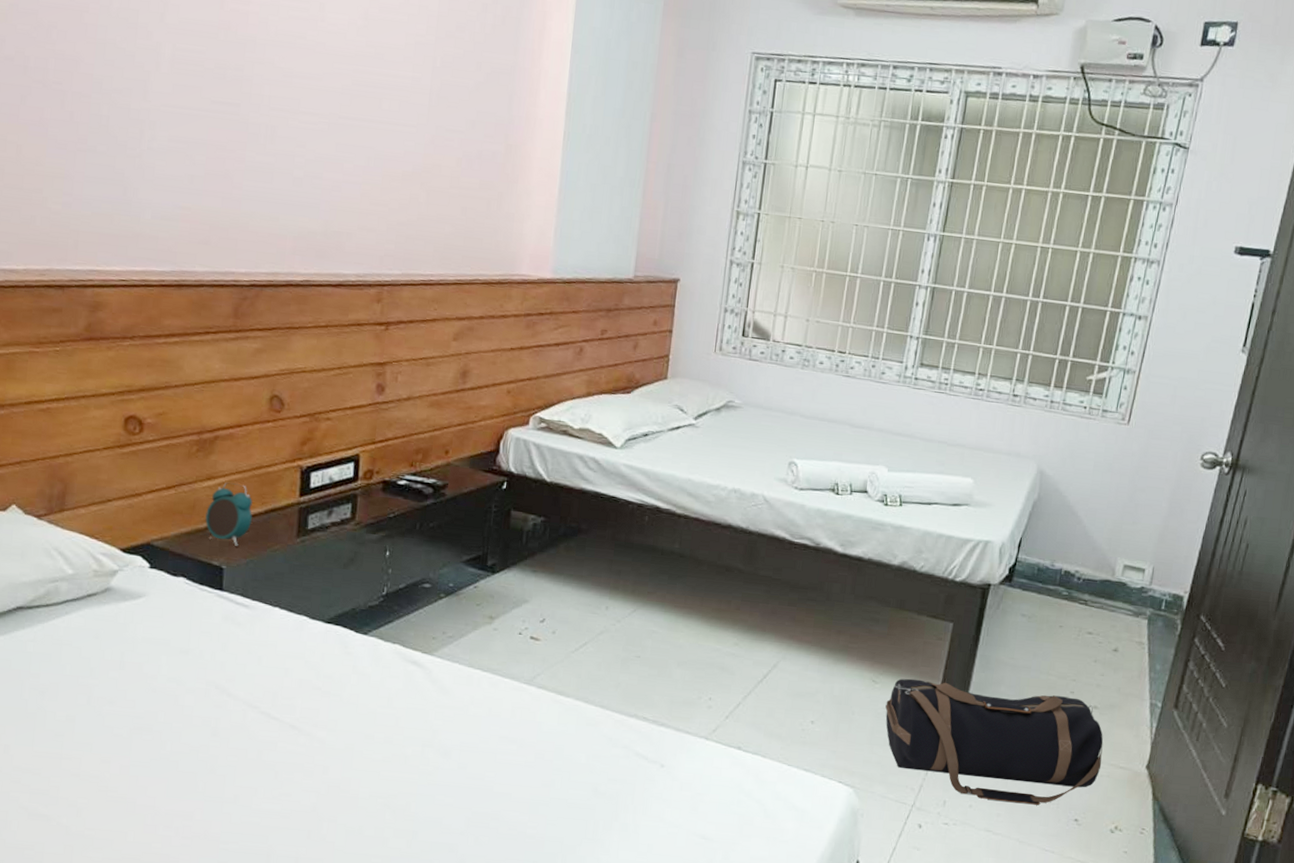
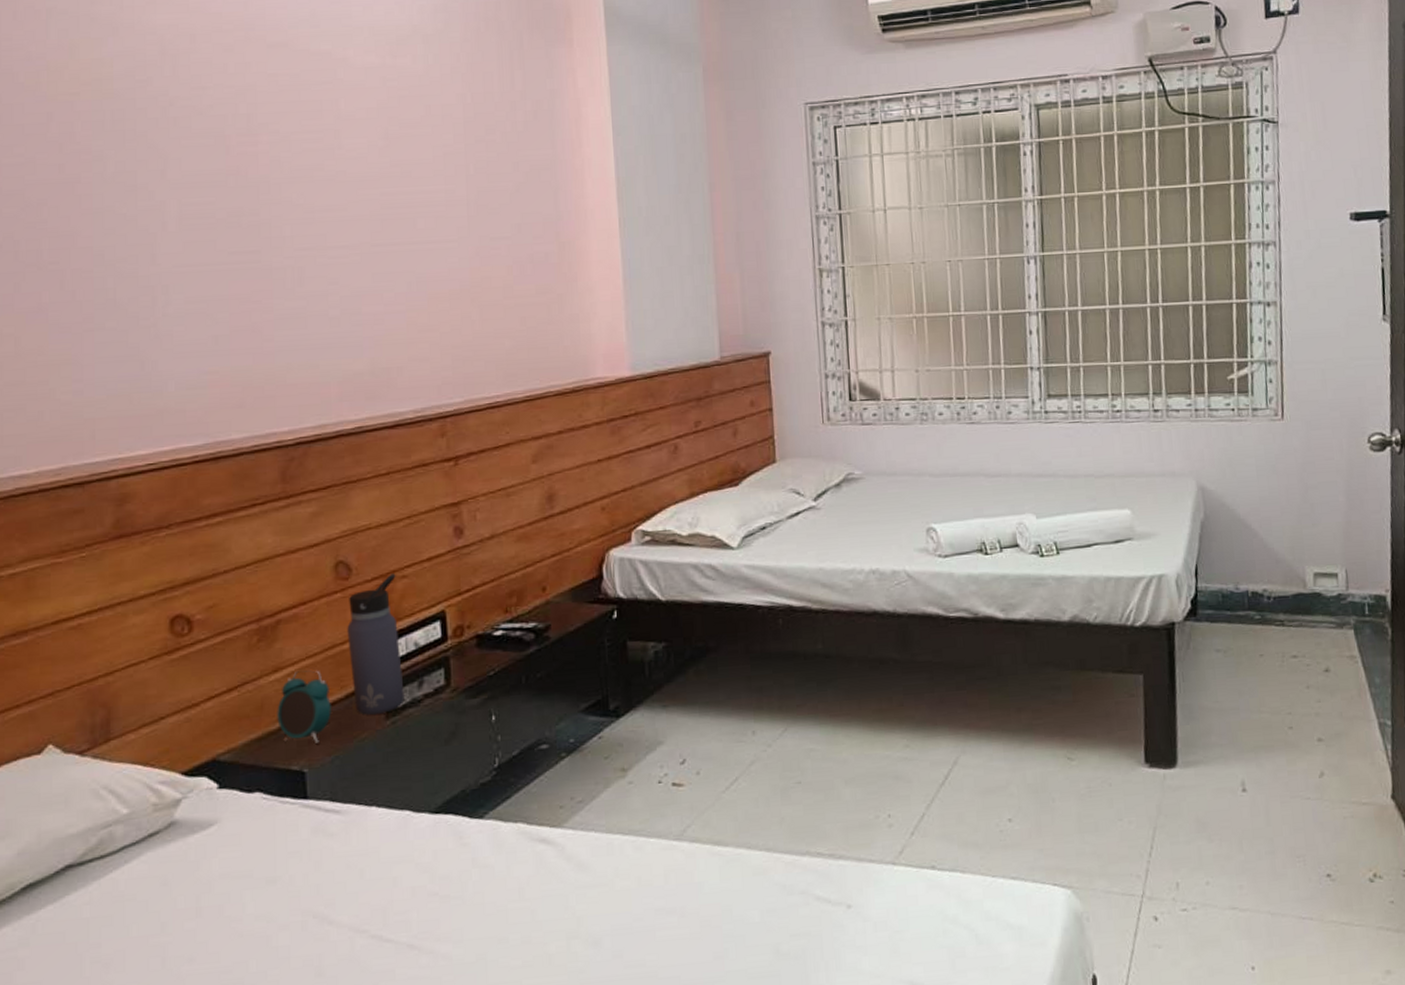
water bottle: none [272,414,322,532] -> present [347,573,405,715]
duffel bag: present [885,678,1104,805] -> none [1087,733,1342,872]

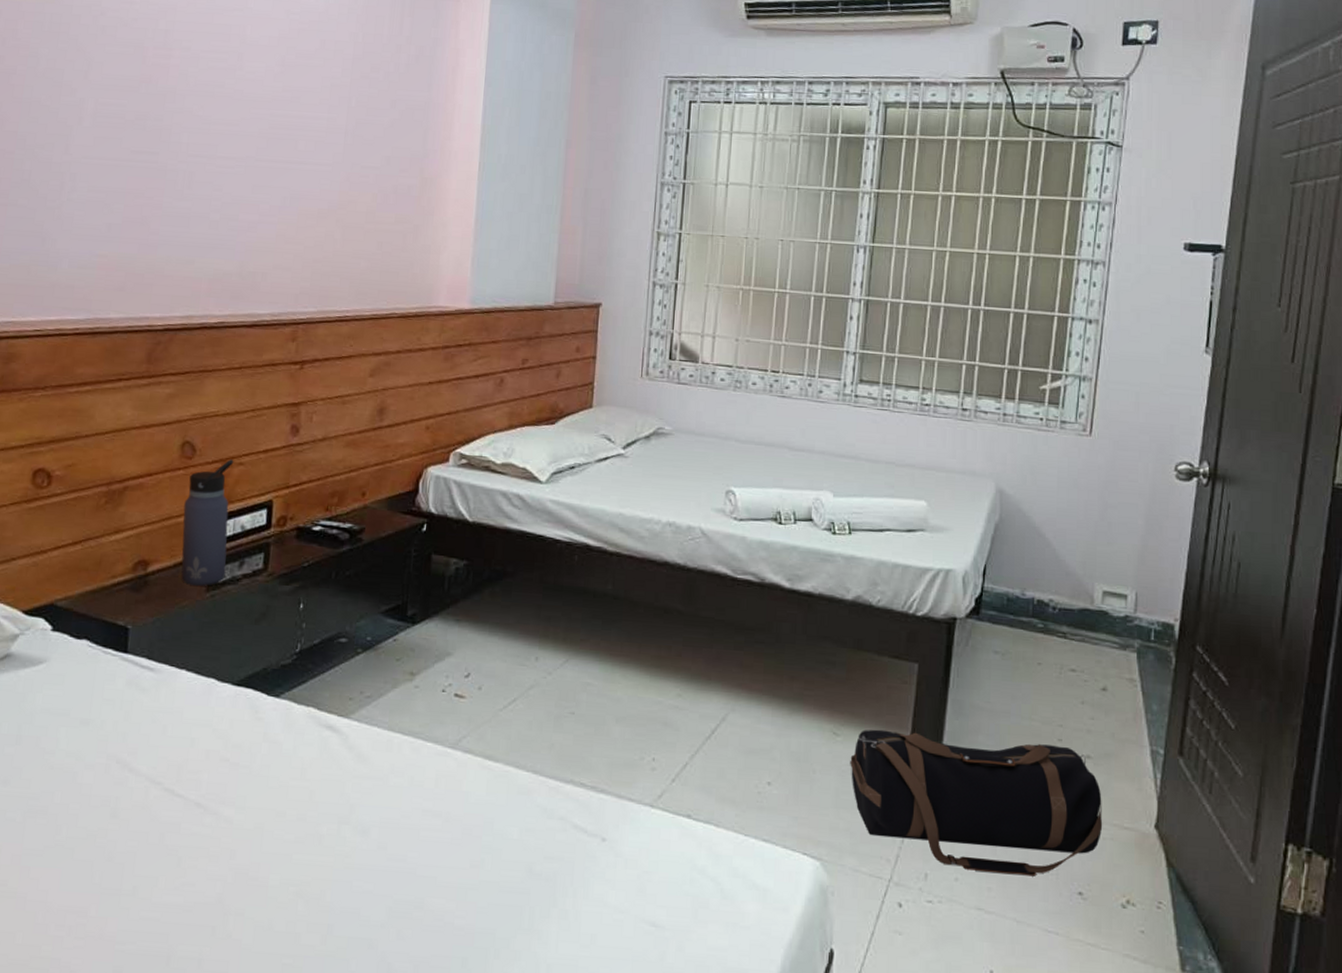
alarm clock: present [277,668,331,745] -> none [111,533,161,605]
duffel bag: none [1087,733,1342,872] -> present [850,729,1103,877]

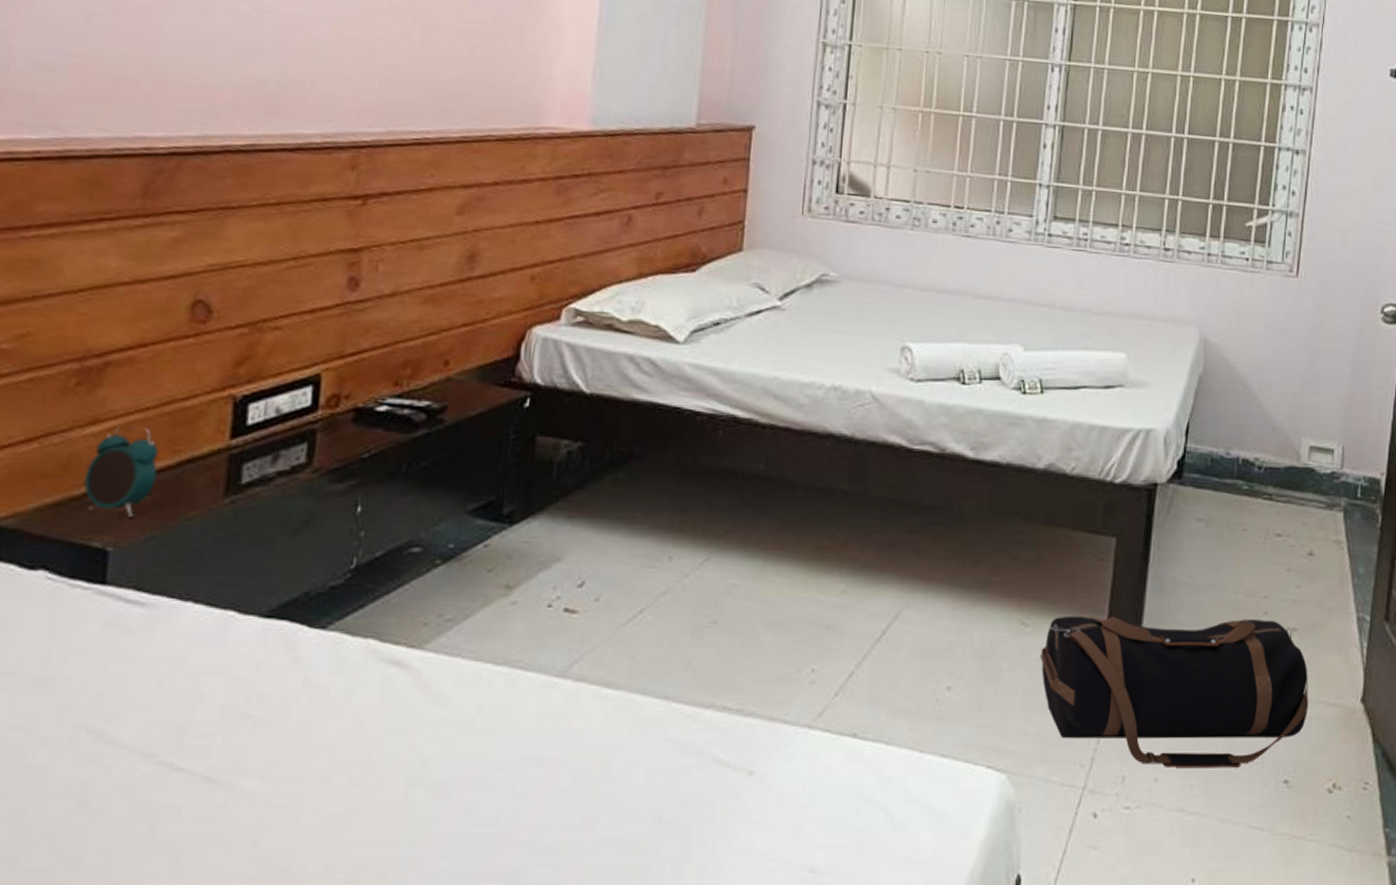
alarm clock: none [111,533,161,605] -> present [83,423,159,519]
water bottle: present [181,459,234,586] -> none [187,323,267,490]

